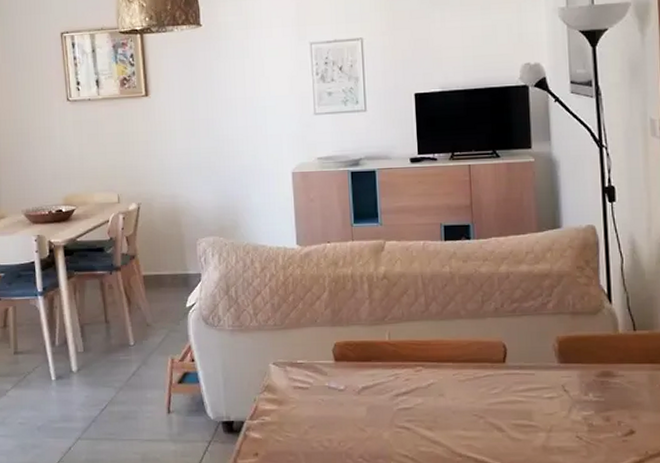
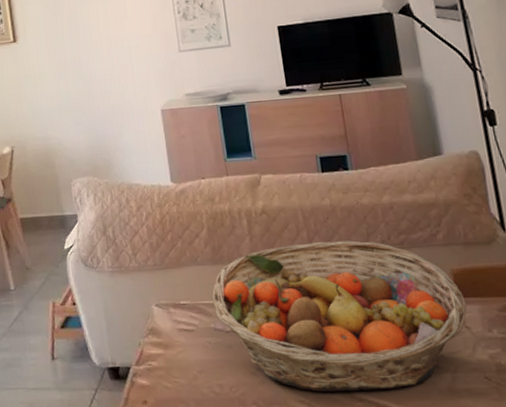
fruit basket: none [329,307,568,447] -> present [212,241,467,391]

